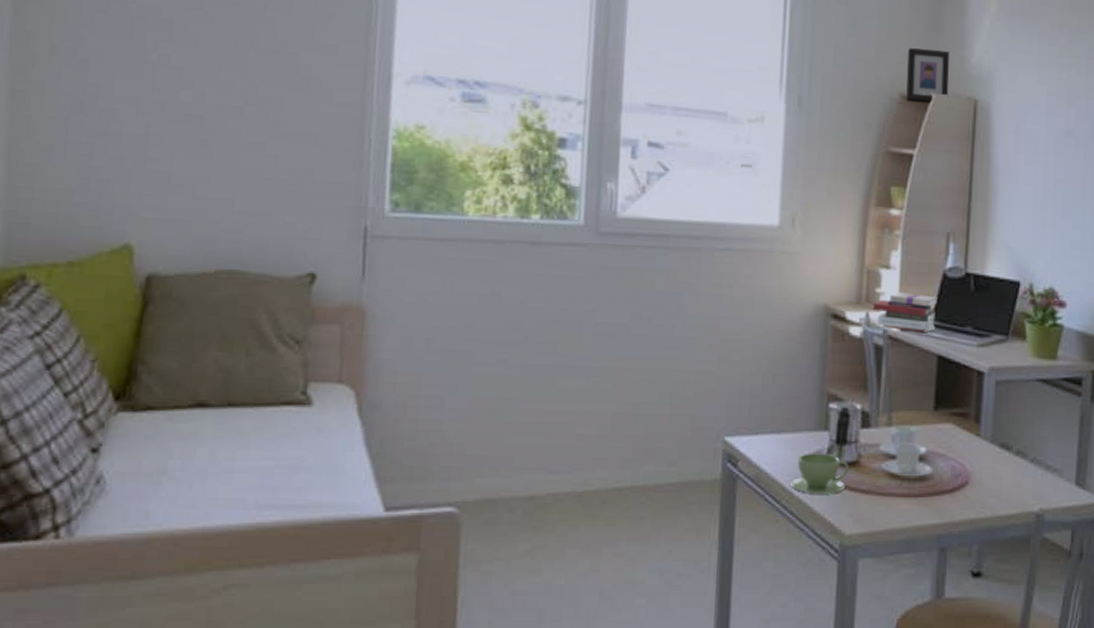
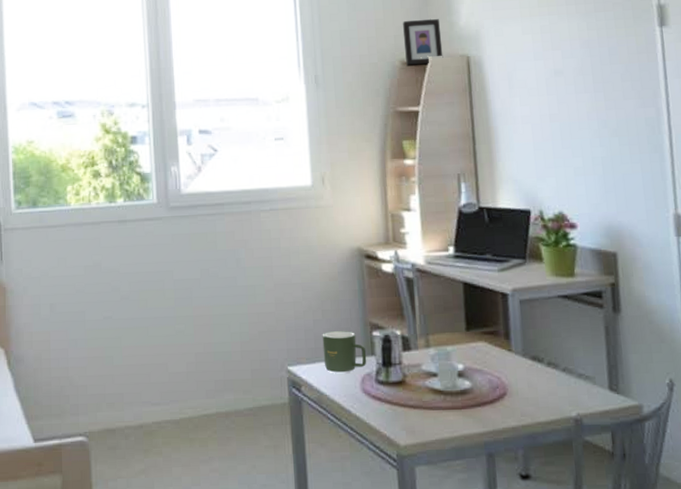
mug: none [768,399,820,449] -> present [322,331,367,374]
teacup: present [790,453,849,494] -> none [347,375,397,411]
books: present [872,292,937,333] -> none [400,230,459,264]

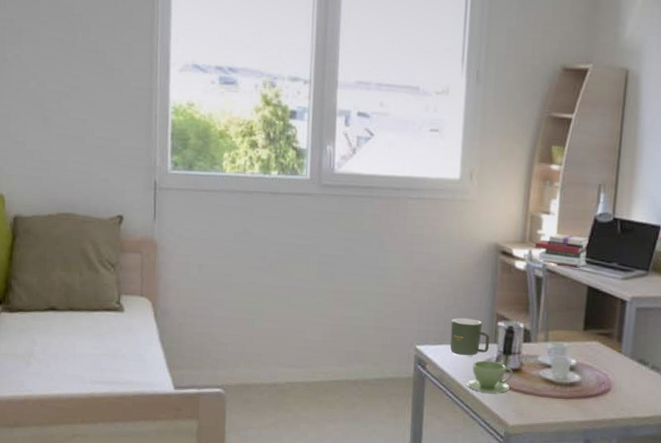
teacup: none [347,375,397,411] -> present [466,360,513,393]
books: none [400,230,459,264] -> present [534,234,589,268]
picture frame: present [402,19,443,67] -> none [567,27,605,75]

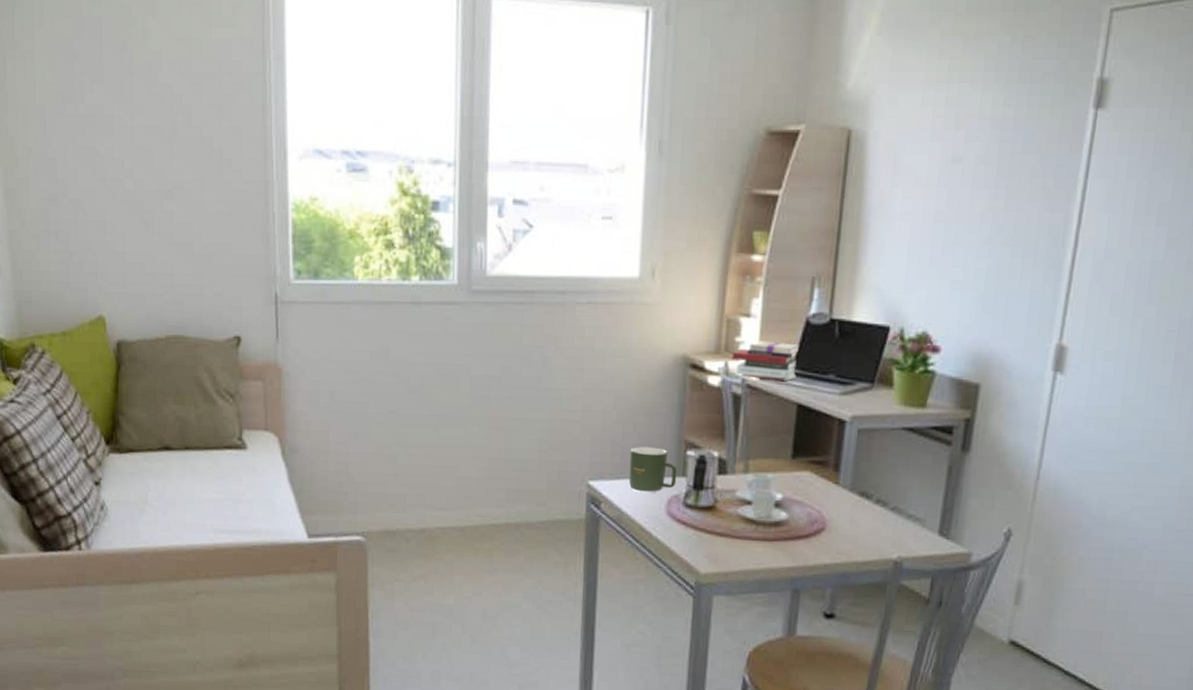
teacup: present [466,360,513,393] -> none [649,497,705,536]

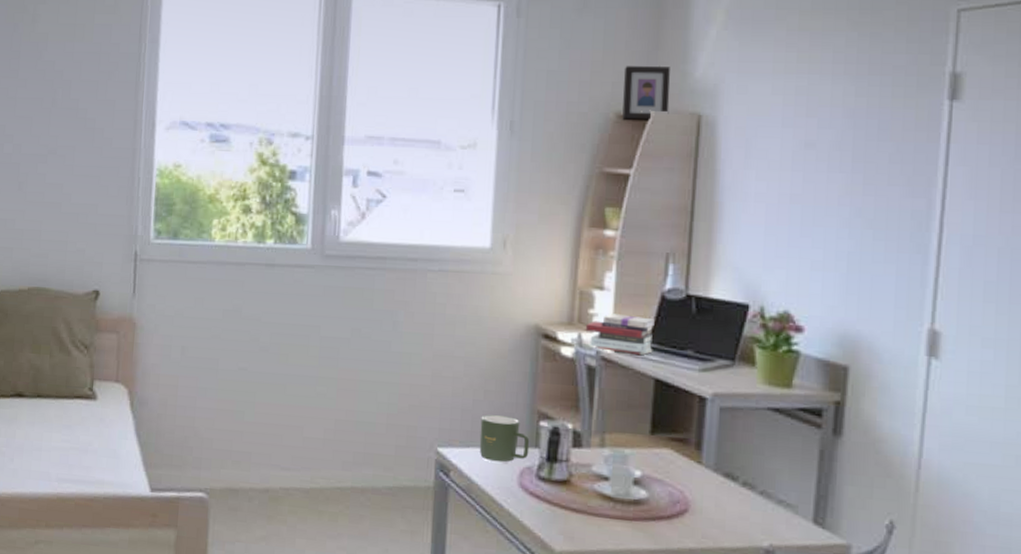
picture frame: none [772,77,822,138] -> present [622,66,670,122]

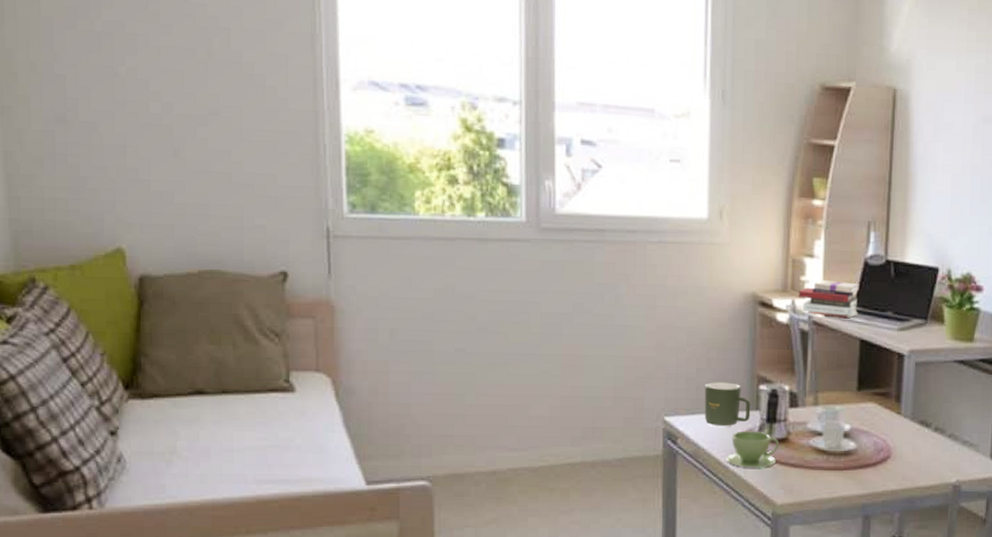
teacup: none [500,468,559,510] -> present [726,430,779,468]
picture frame: present [622,66,670,122] -> none [827,38,869,94]

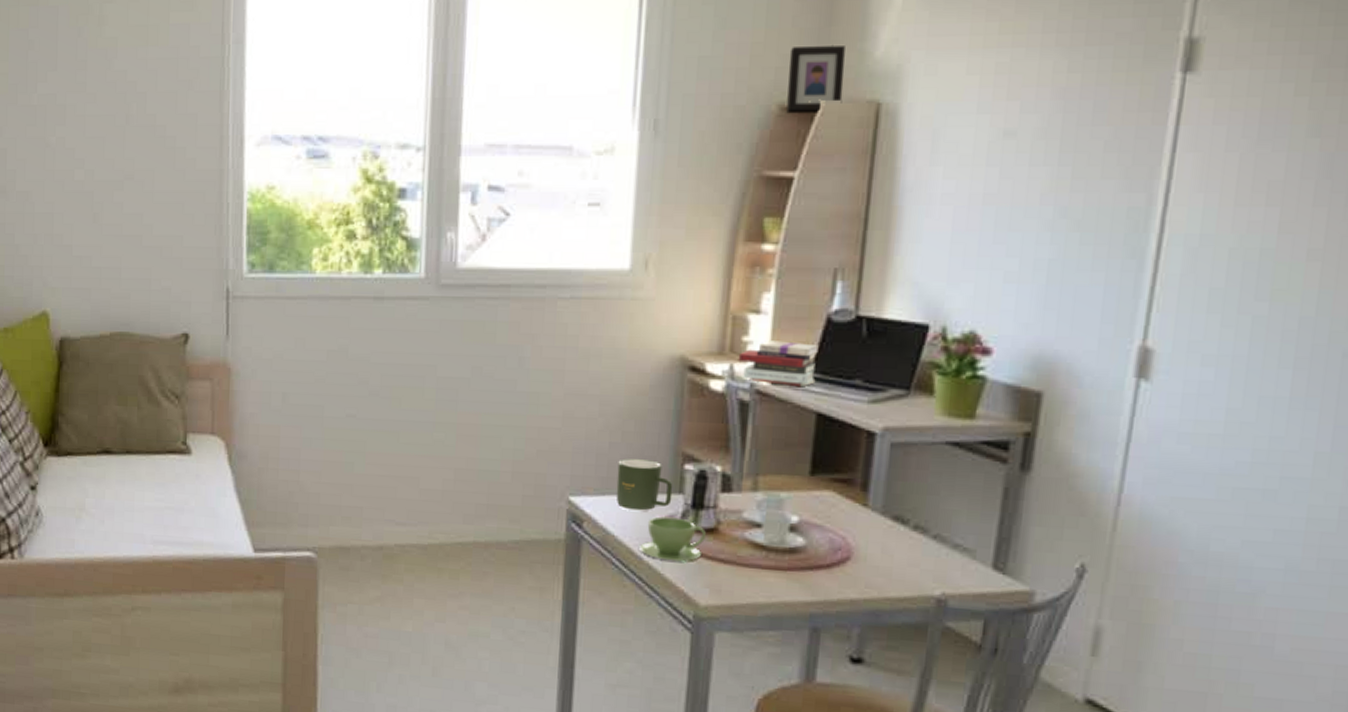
picture frame: none [827,38,869,94] -> present [786,46,845,114]

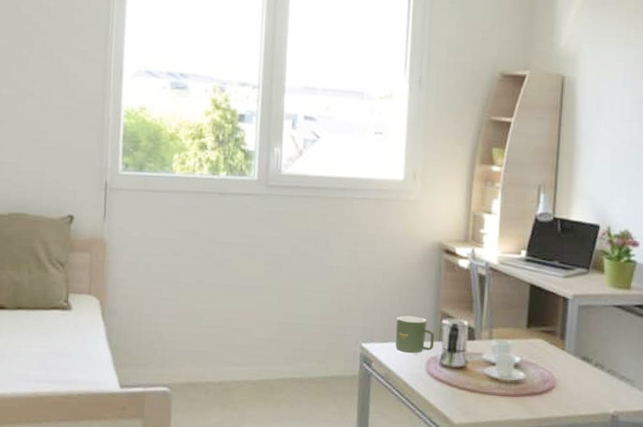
teacup: present [639,516,706,562] -> none [412,358,458,391]
books: present [738,340,819,388] -> none [477,233,530,266]
picture frame: present [786,46,845,114] -> none [505,36,542,80]

